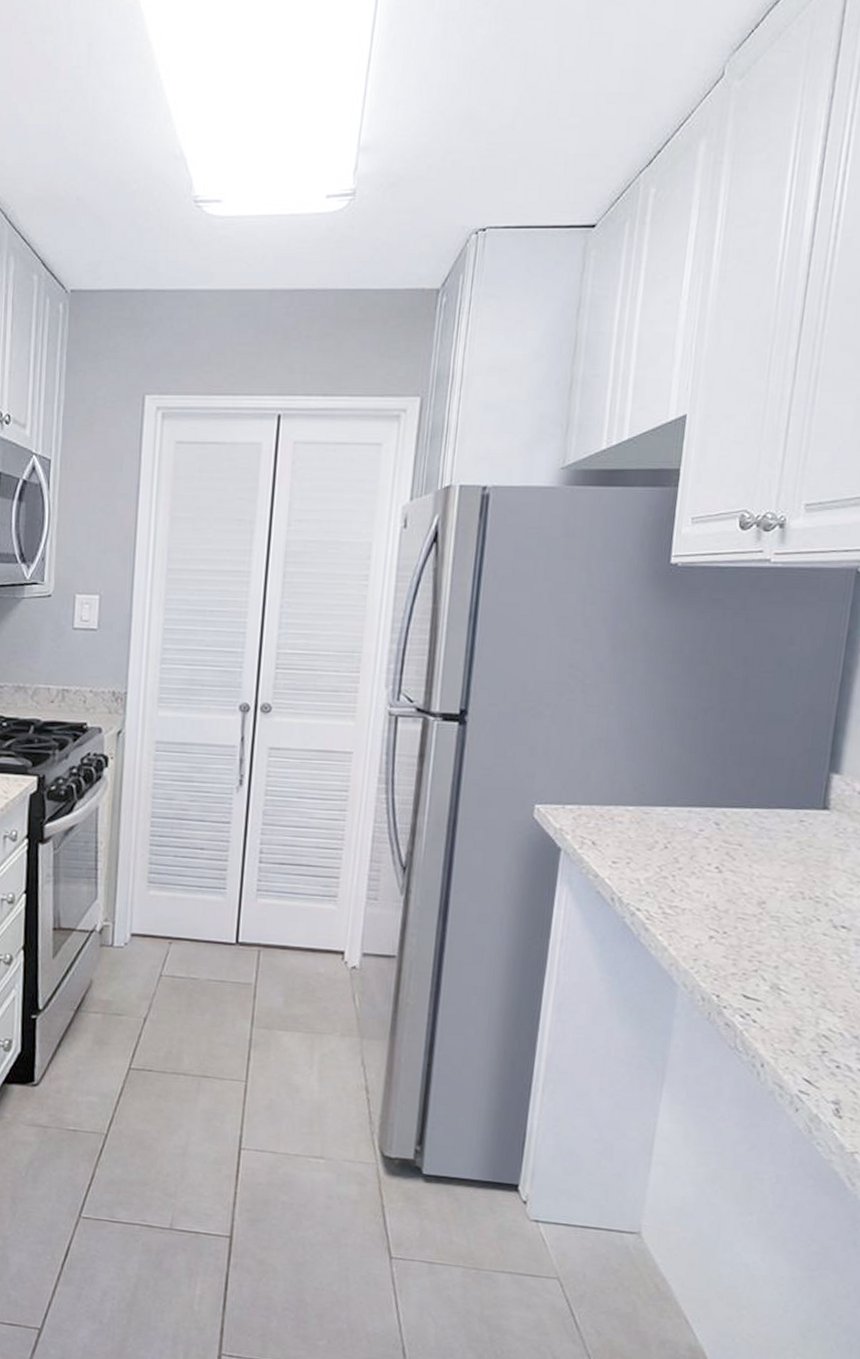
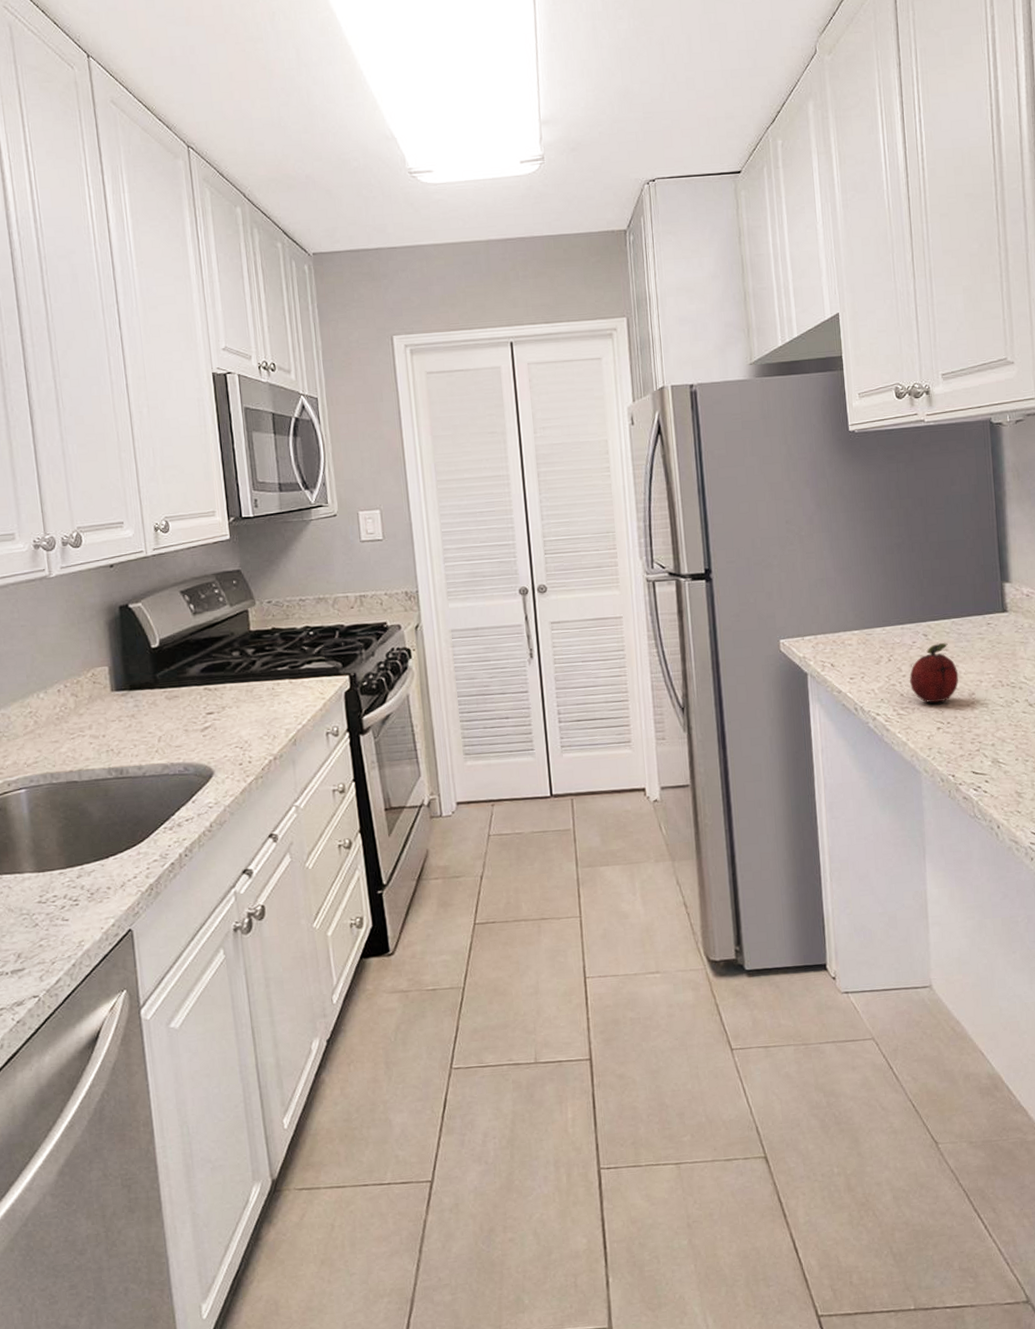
fruit: none [685,835,750,907] -> present [909,642,959,703]

